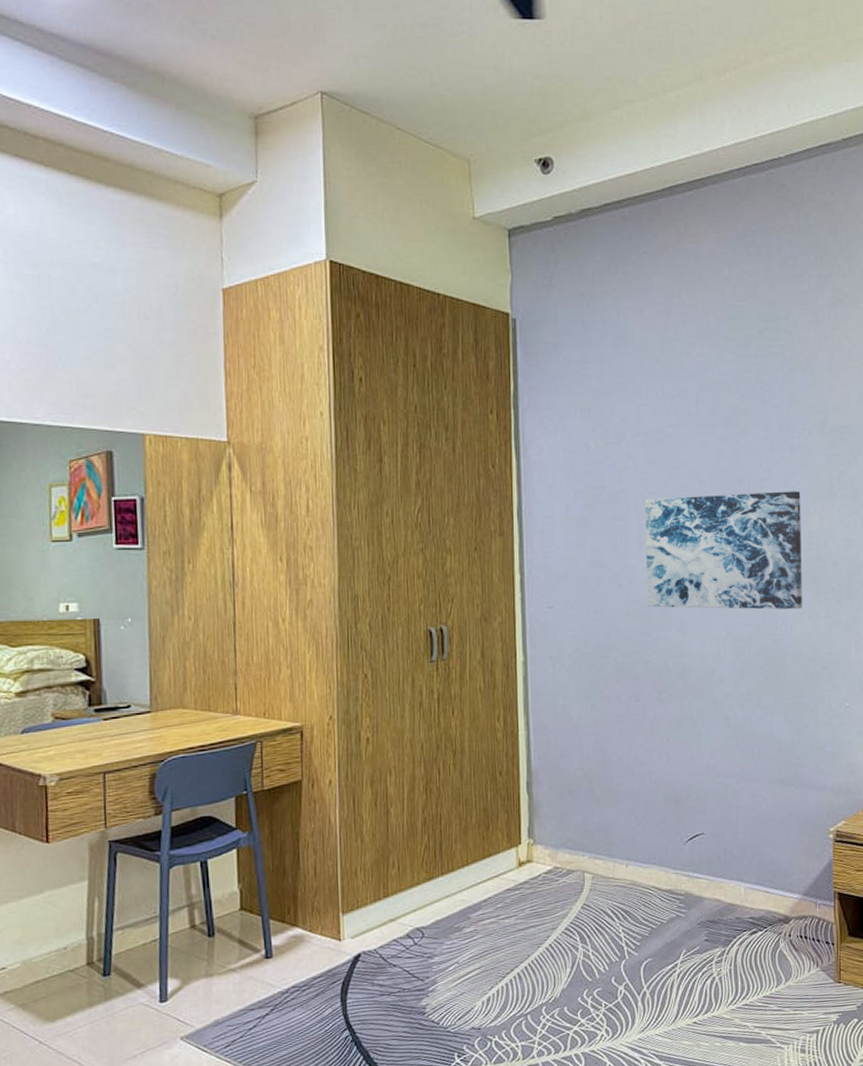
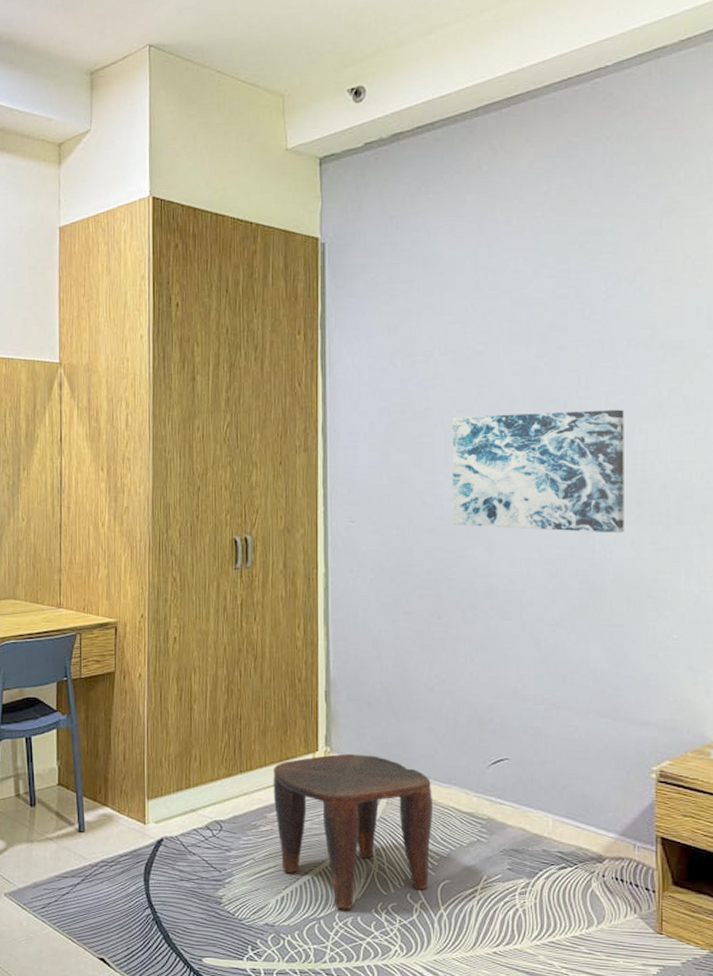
stool: none [475,843,634,1002] -> present [273,753,432,909]

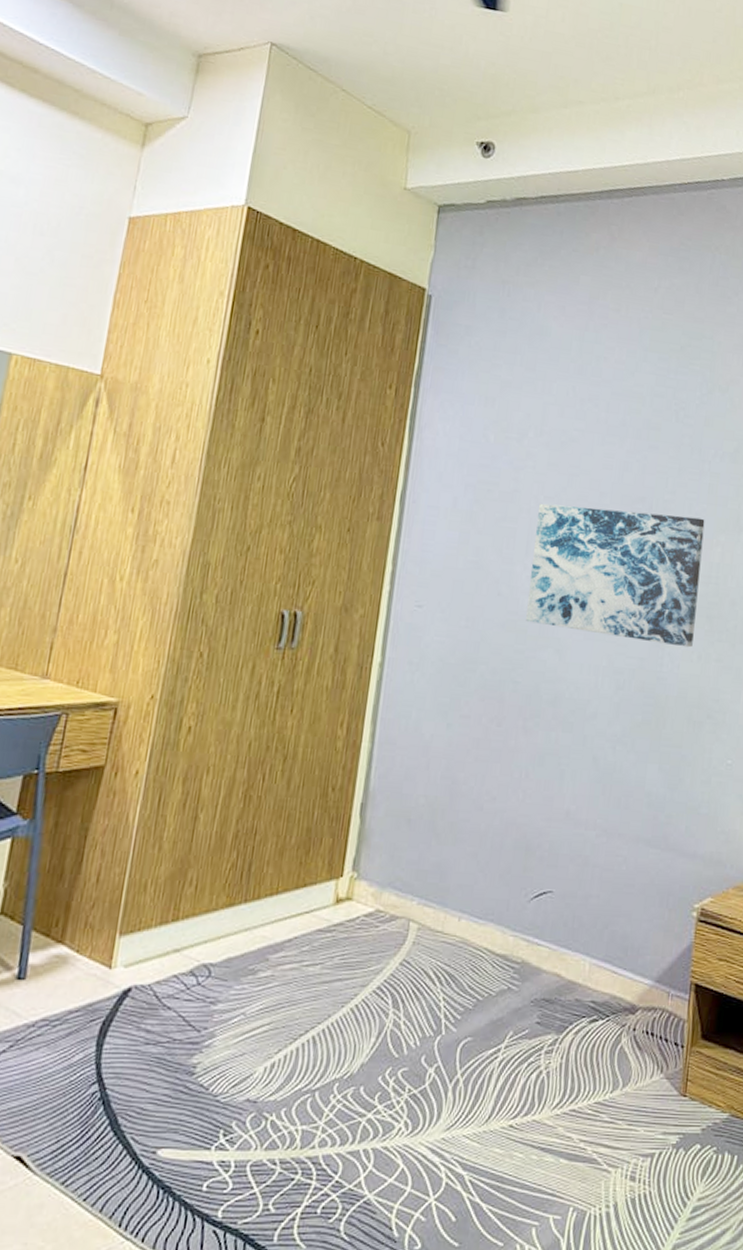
stool: present [273,753,432,909] -> none [278,881,466,1077]

